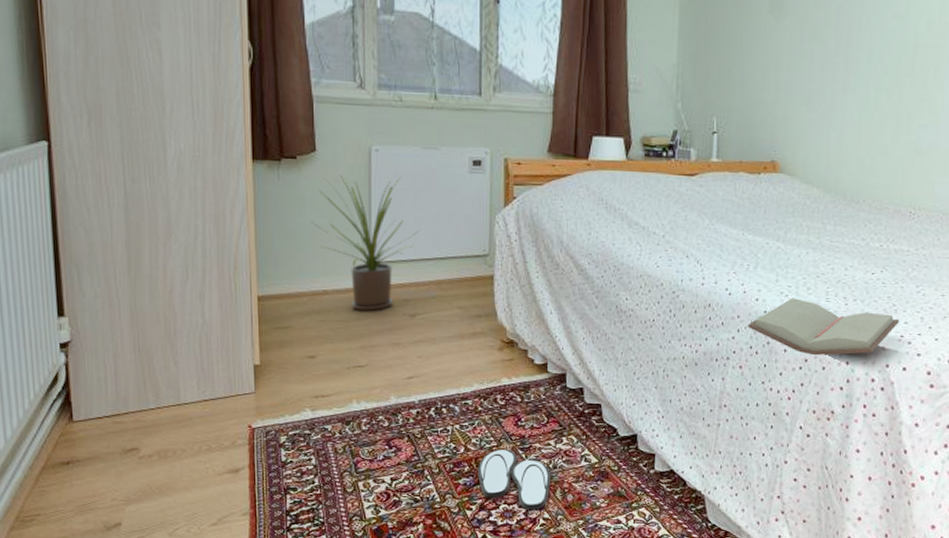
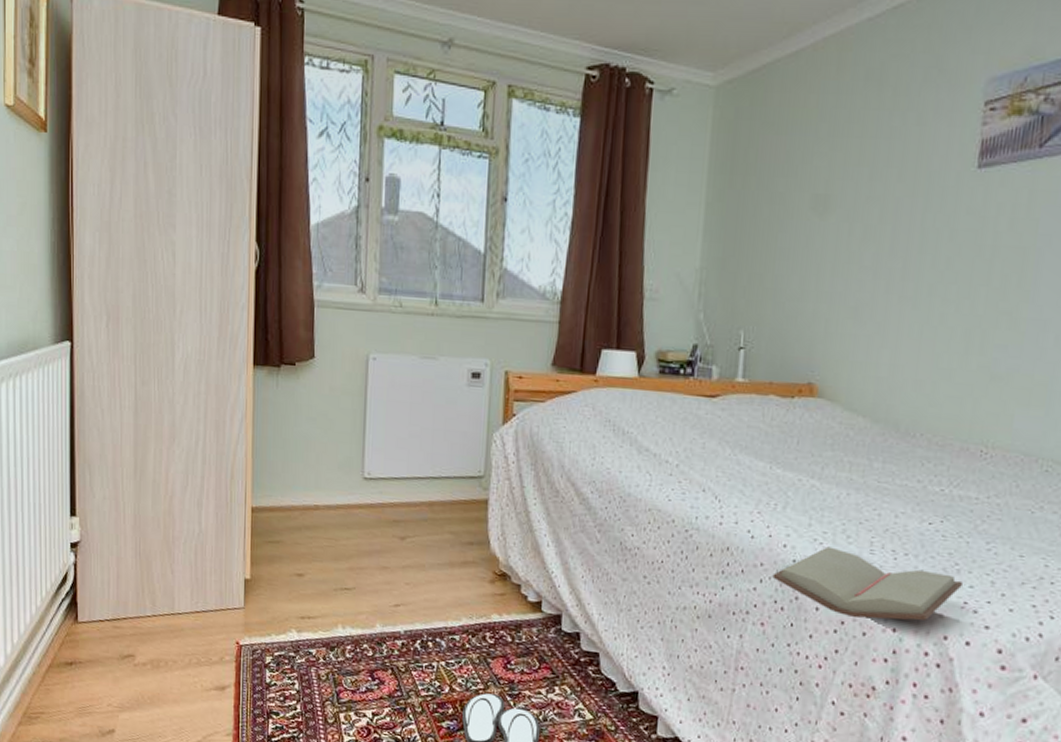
house plant: present [310,175,420,312] -> none [305,384,414,531]

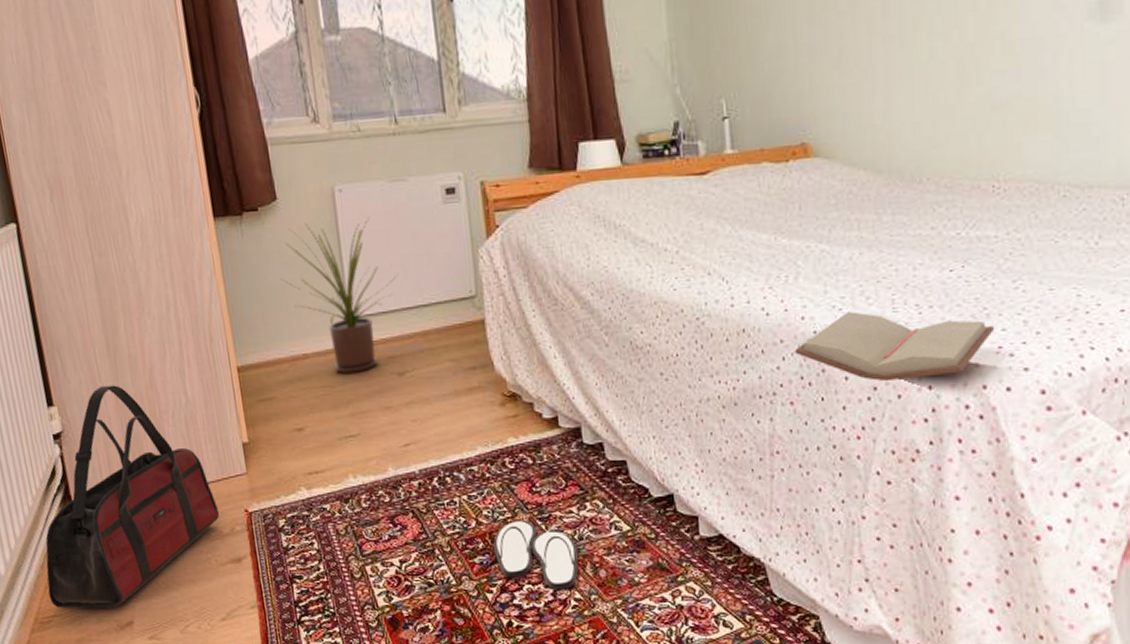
duffel bag: none [41,504,212,715] -> present [45,385,220,608]
house plant: none [305,384,414,531] -> present [280,218,397,374]

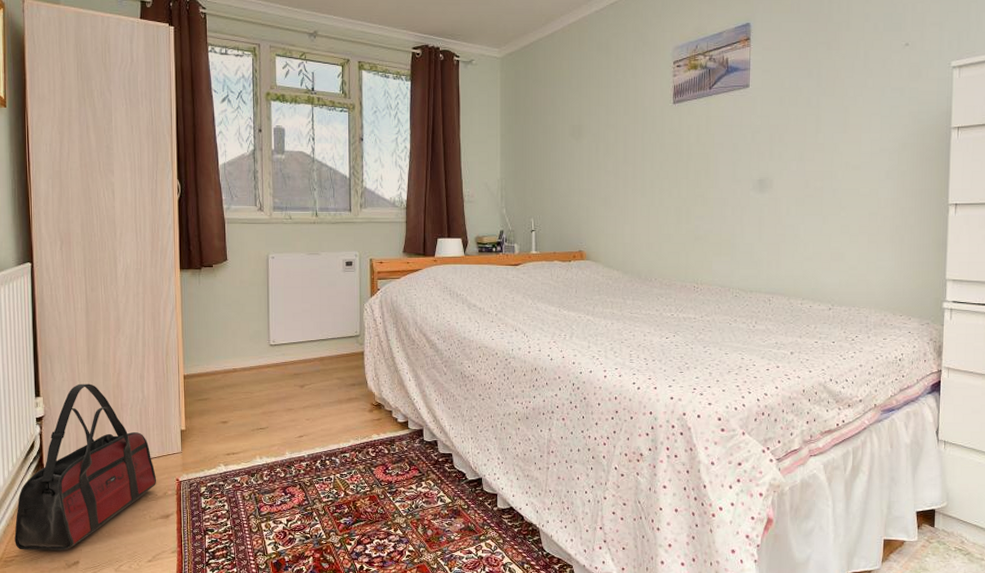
house plant: present [280,218,397,374] -> none [223,277,306,385]
slippers: present [493,521,578,589] -> none [355,493,413,543]
paperback book: present [795,311,994,382] -> none [567,360,691,408]

